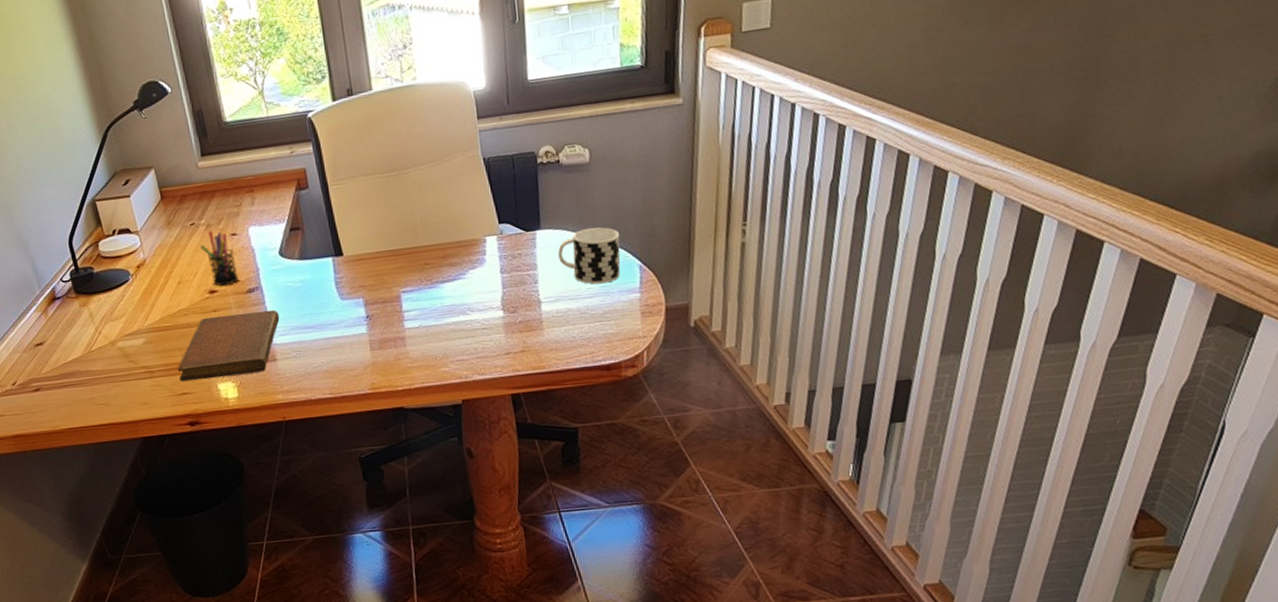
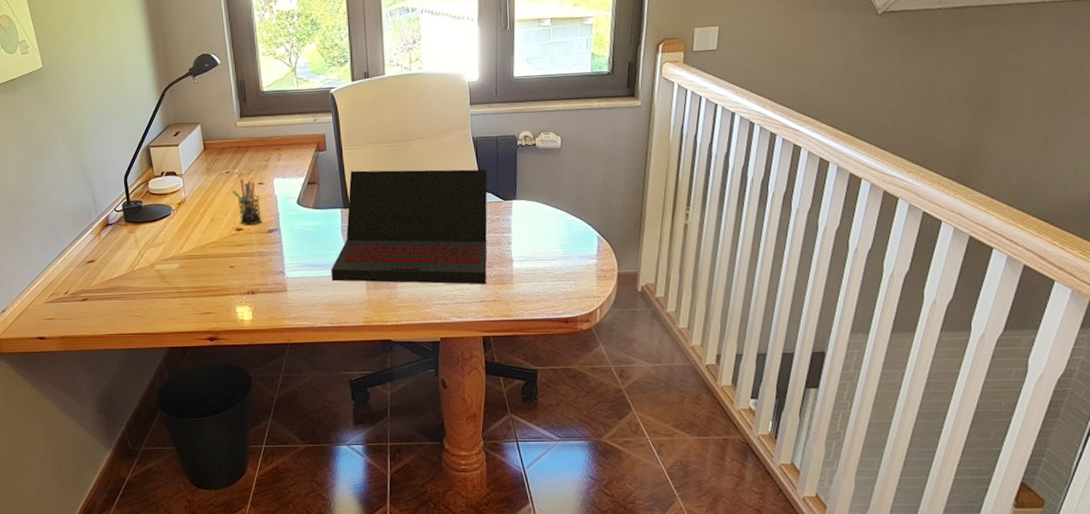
notebook: present [177,309,280,382] -> none [203,248,293,303]
laptop: none [326,196,512,345] -> present [331,169,488,285]
cup: present [558,227,621,285] -> none [530,202,583,249]

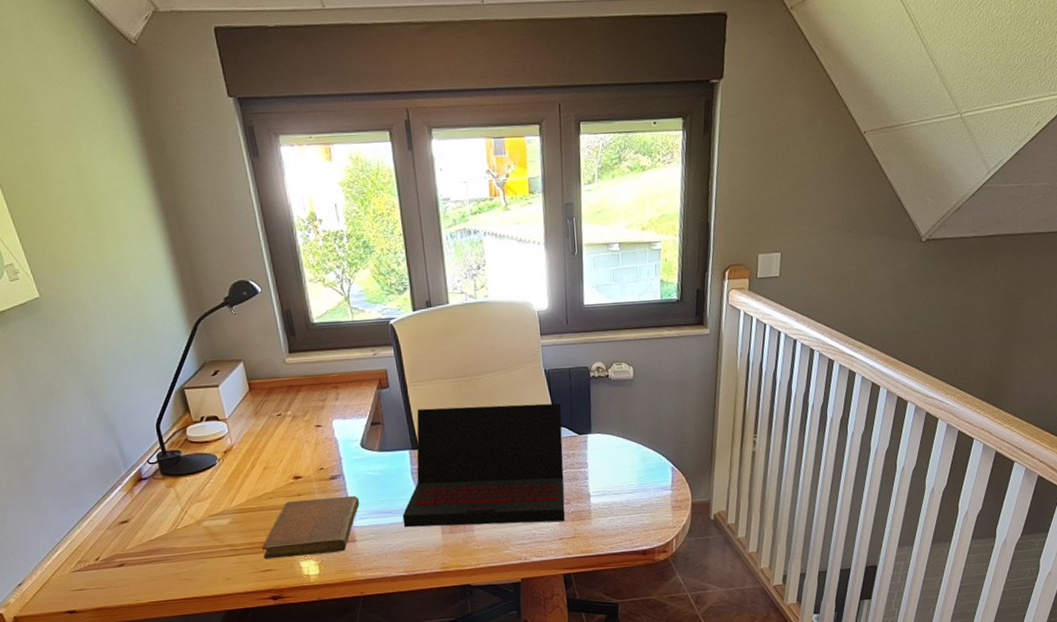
notebook: none [203,248,293,303] -> present [261,495,360,560]
pen holder: present [232,178,261,226] -> none [286,421,322,473]

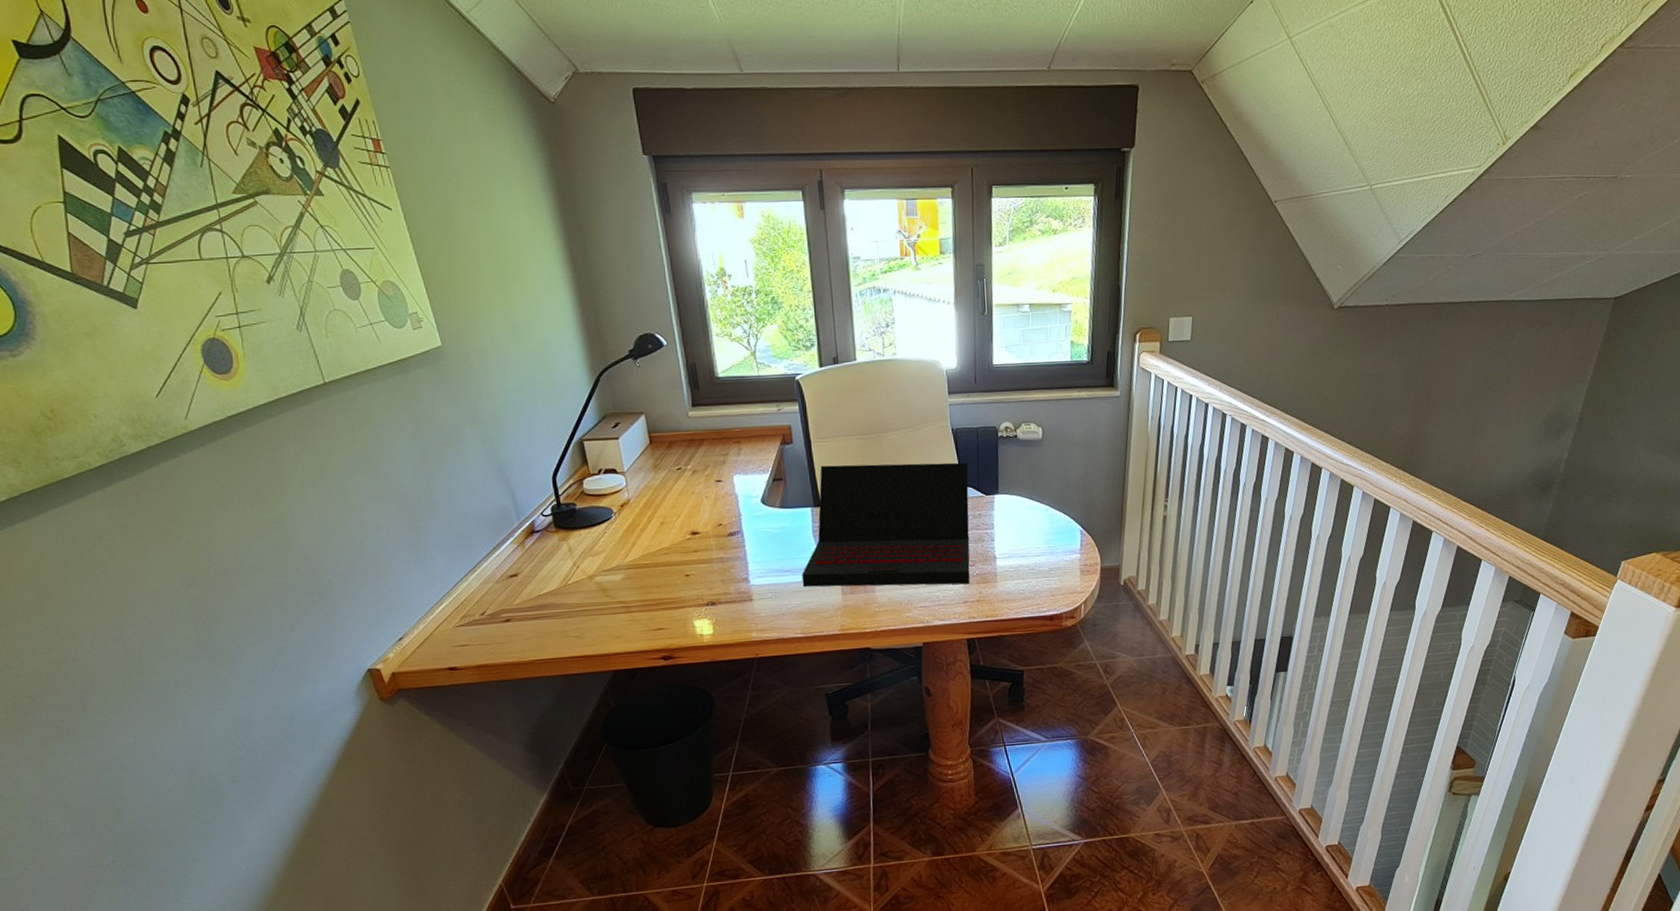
notebook: present [261,495,360,560] -> none [654,553,758,618]

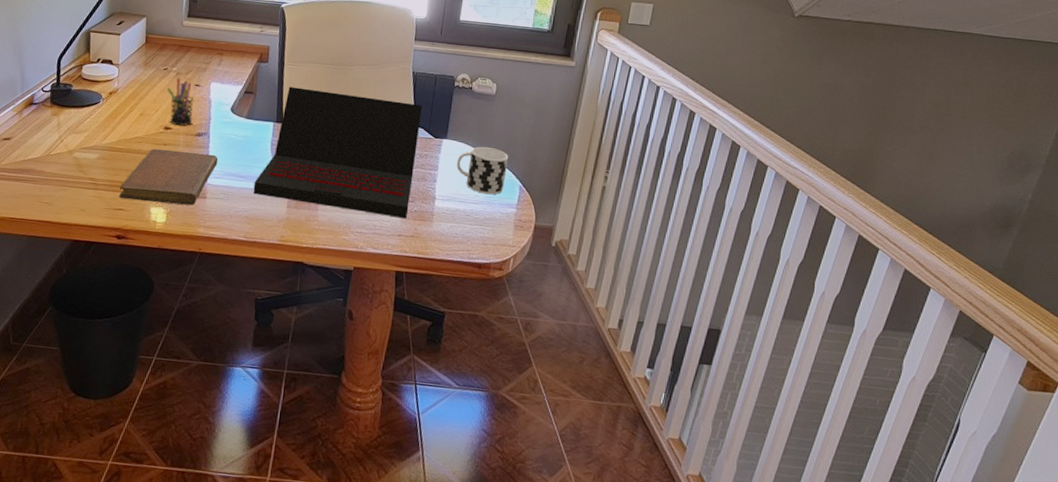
notebook: none [654,553,758,618] -> present [119,148,218,206]
pen holder: none [685,475,721,529] -> present [167,77,194,126]
cup: none [1013,495,1065,545] -> present [457,146,509,195]

